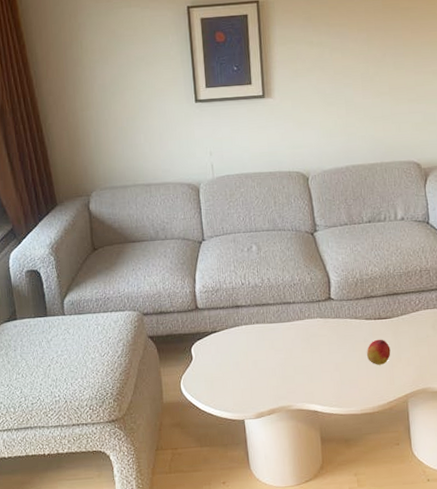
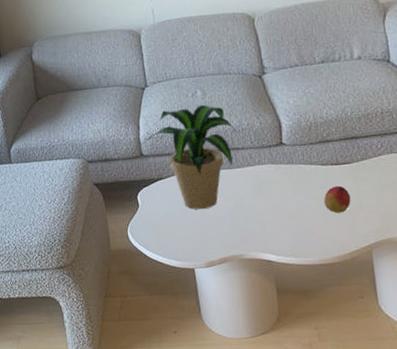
potted plant: none [194,259,289,363] -> present [138,104,237,210]

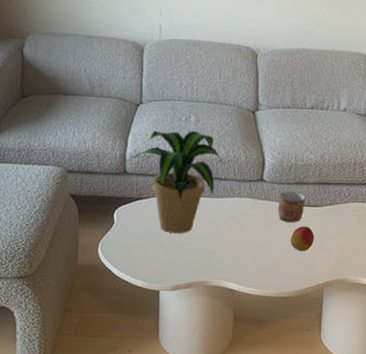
mug: none [303,150,334,184] -> present [277,190,306,222]

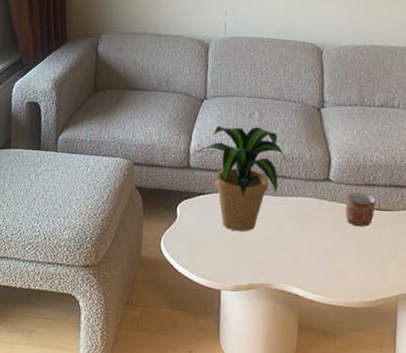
peach: present [291,226,314,252] -> none [360,231,386,259]

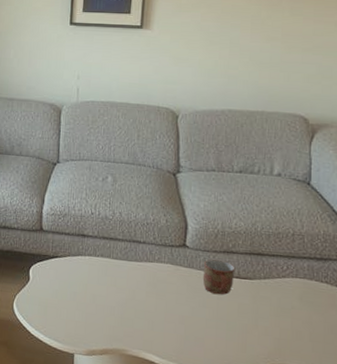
potted plant: present [187,126,287,232] -> none [39,189,141,296]

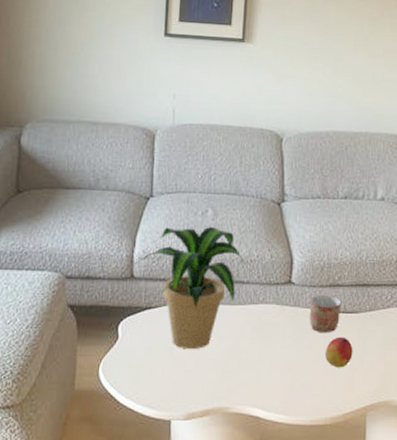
potted plant: none [39,189,141,296] -> present [130,226,244,350]
peach: none [219,299,247,328] -> present [326,336,353,368]

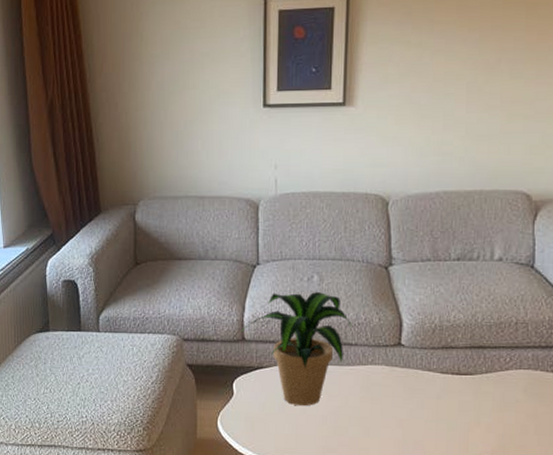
mug: present [309,294,342,332] -> none [420,356,455,393]
peach: present [326,336,353,368] -> none [438,397,468,428]

